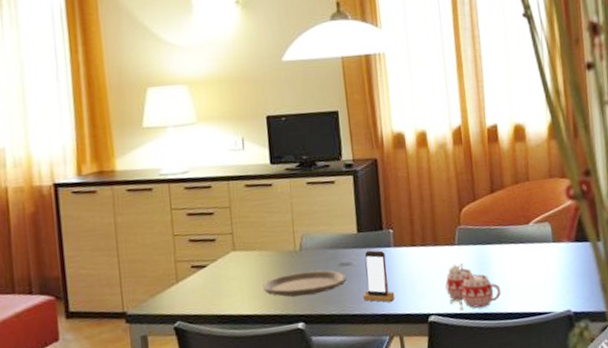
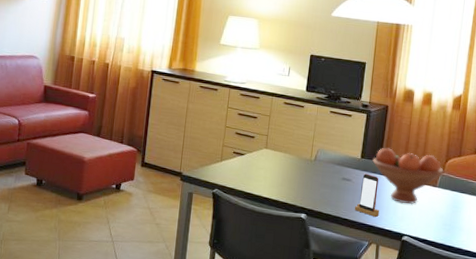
plate: present [262,270,347,297] -> none [281,175,345,196]
fruit bowl: none [372,207,460,277] -> present [372,147,444,205]
mug: present [445,263,501,311] -> none [421,202,466,241]

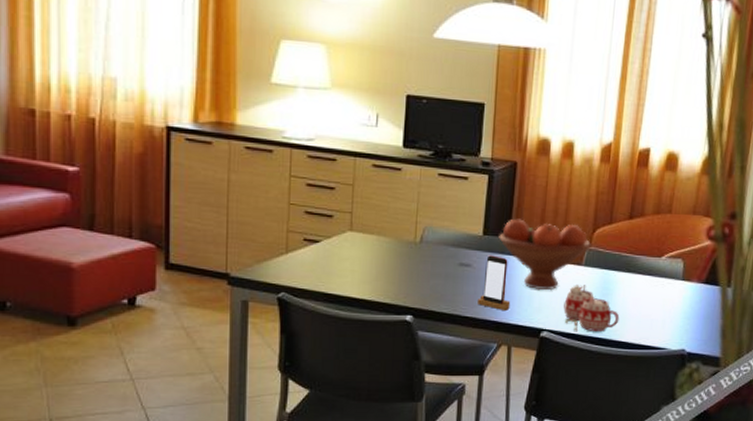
mug: none [421,202,466,241] -> present [563,285,620,332]

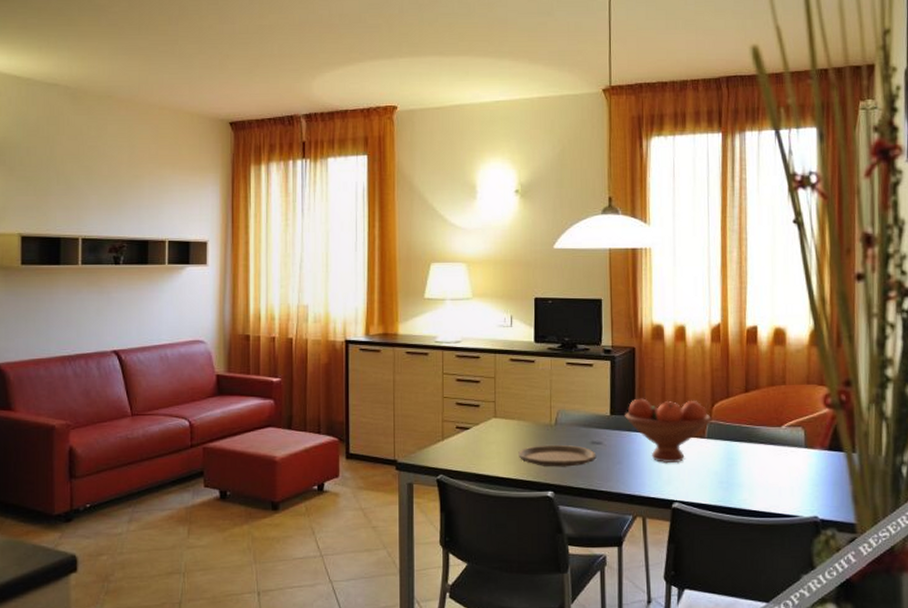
plate: none [375,264,464,290] -> present [518,444,597,467]
smartphone: present [478,255,511,312] -> none [611,433,641,485]
mug: present [563,285,620,332] -> none [692,456,747,502]

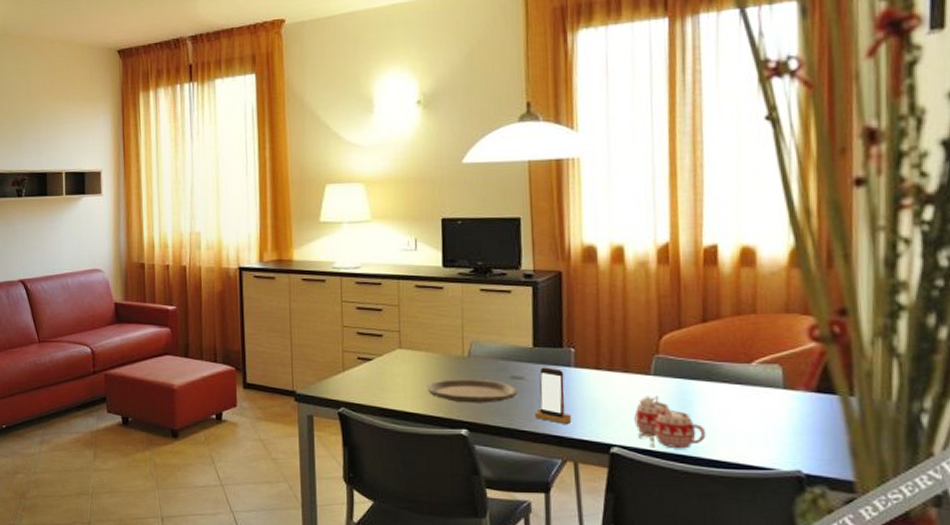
smartphone: none [611,433,641,485] -> present [535,367,572,425]
fruit bowl: present [625,398,711,464] -> none [550,328,659,403]
mug: none [692,456,747,502] -> present [634,396,706,448]

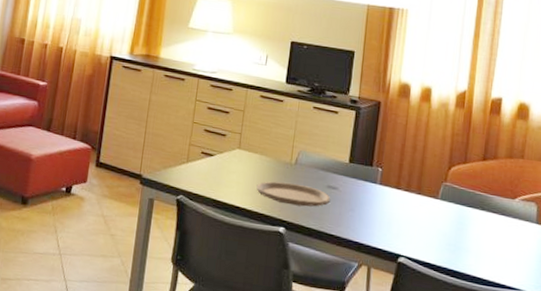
smartphone: present [535,367,572,425] -> none [342,181,372,234]
mug: present [634,396,706,448] -> none [420,216,474,264]

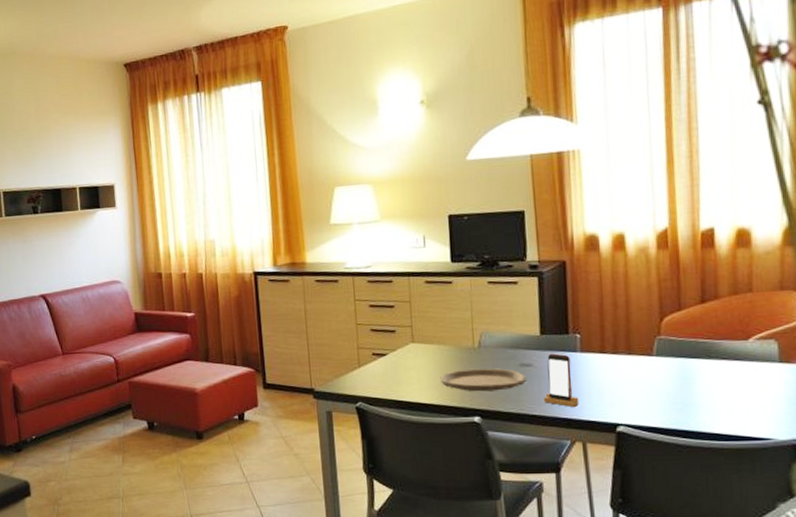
smartphone: none [342,181,372,234] -> present [544,353,580,408]

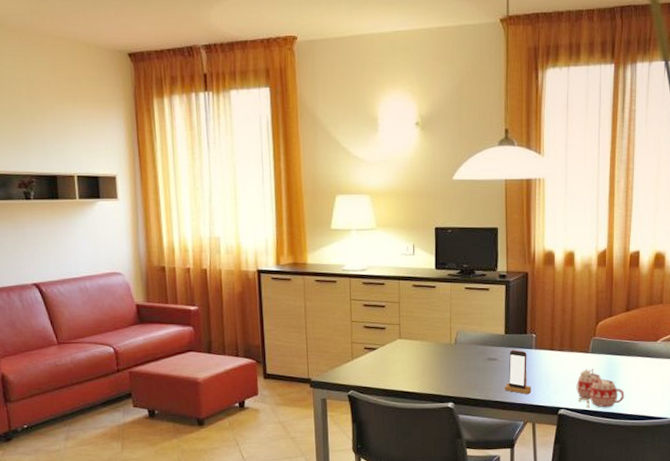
plate: present [440,368,527,392] -> none [421,361,492,382]
mug: none [638,376,707,425] -> present [576,369,625,409]

